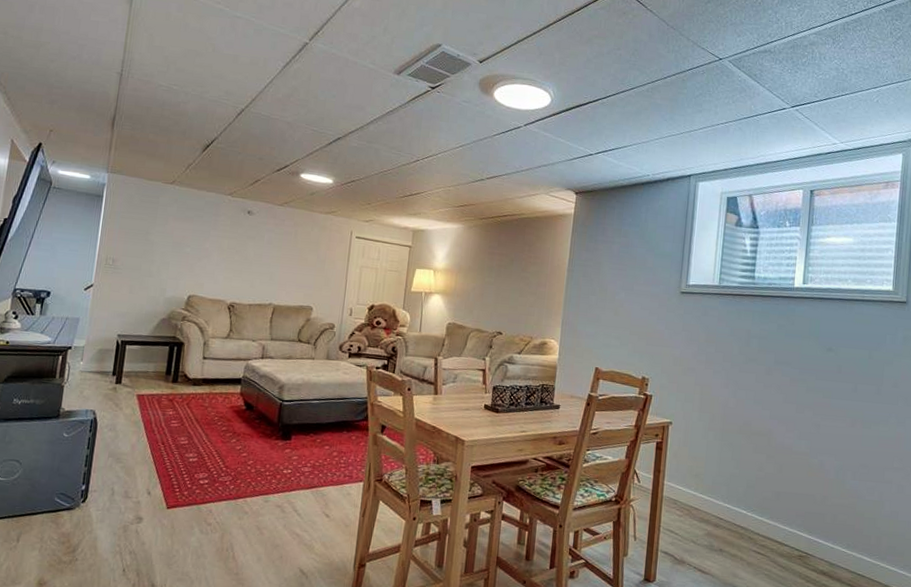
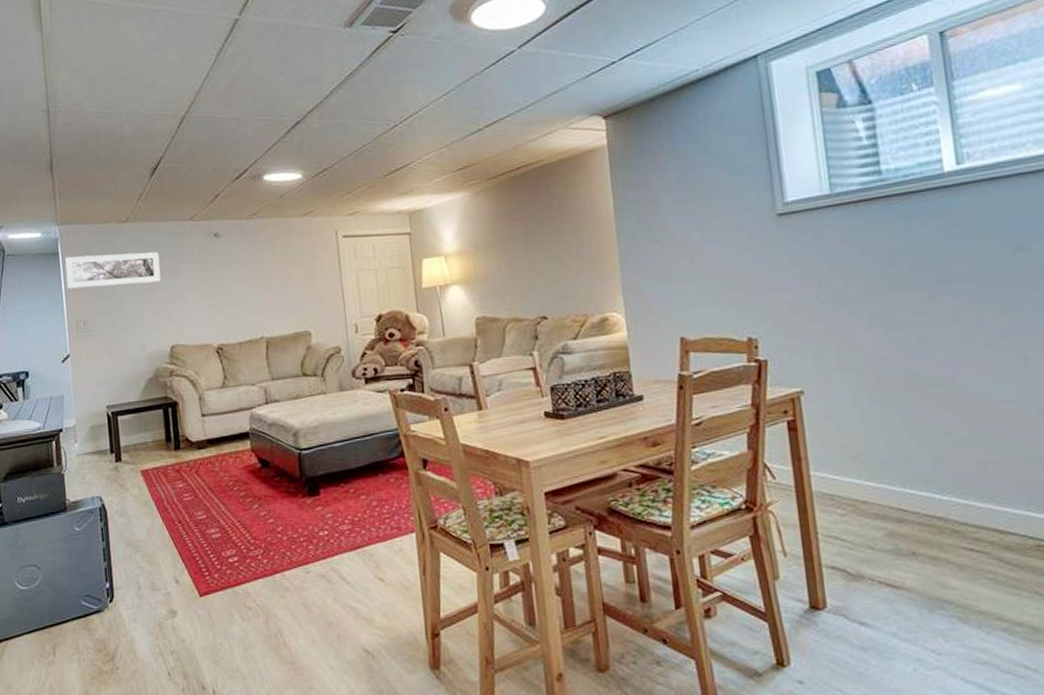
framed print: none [104,201,195,240] -> present [65,251,161,289]

